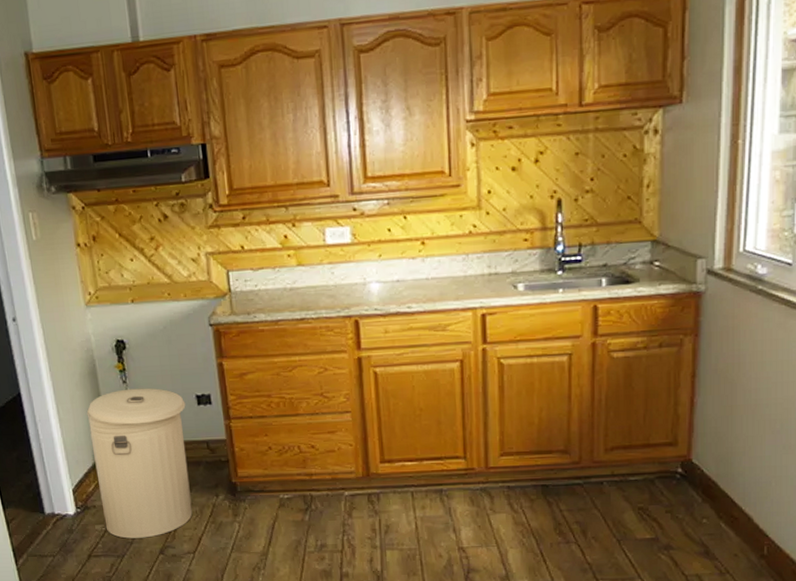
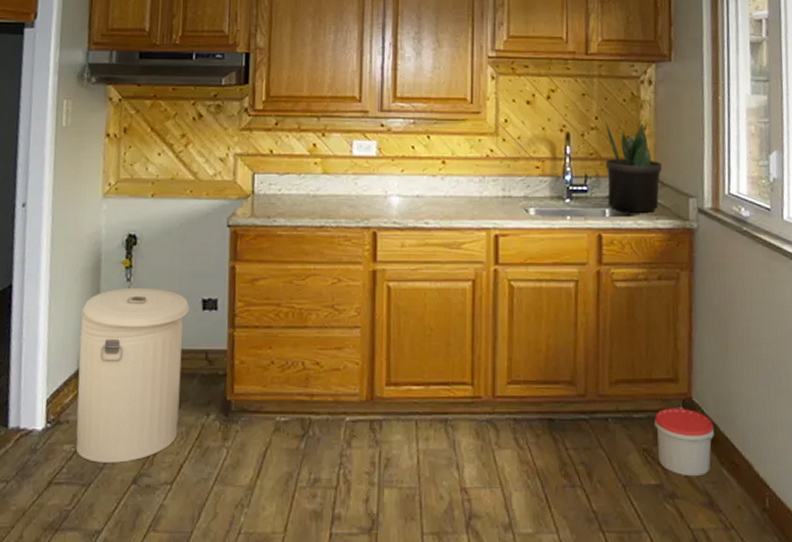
planter: none [602,180,668,281] -> present [605,121,663,213]
bucket: none [651,469,713,530] -> present [654,408,714,477]

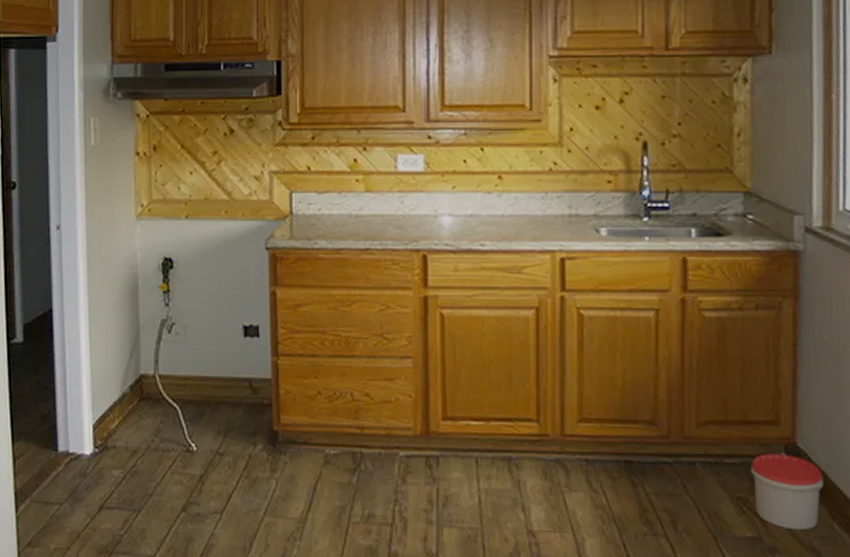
can: present [75,287,190,463] -> none [121,313,231,490]
planter: present [605,121,663,213] -> none [690,126,761,233]

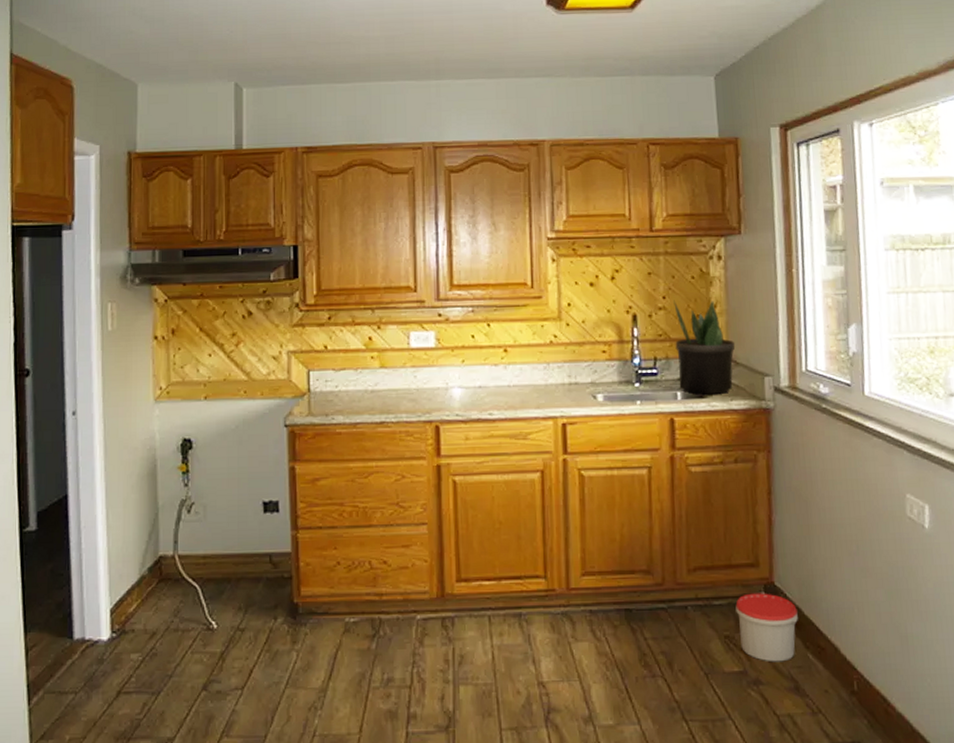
planter: none [690,126,761,233] -> present [674,300,736,395]

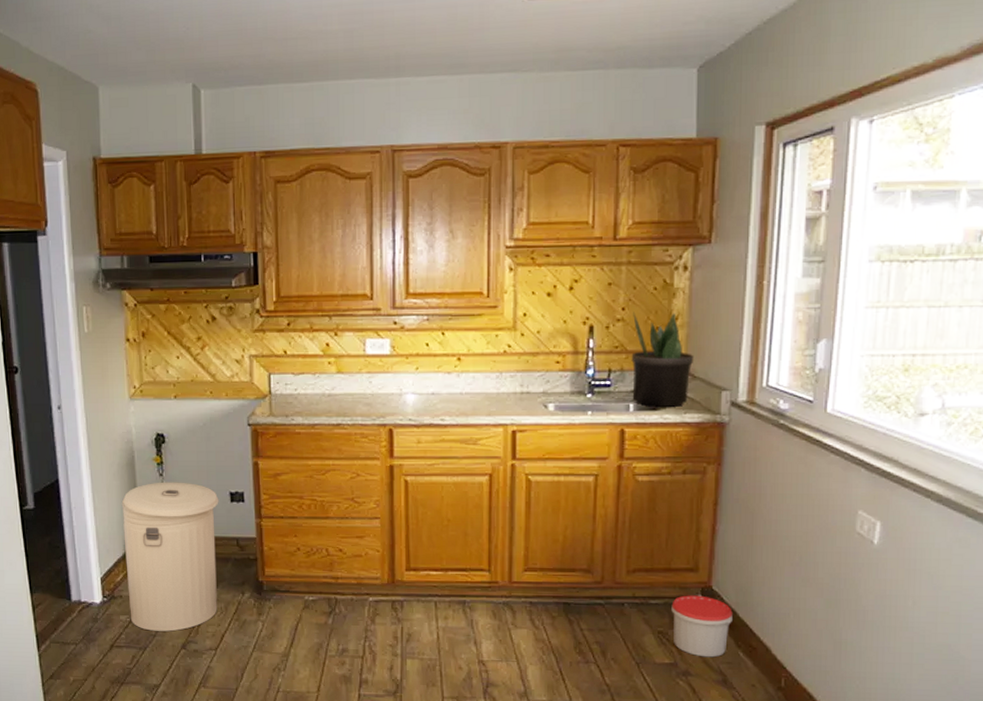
can: none [139,492,251,671] -> present [121,482,219,632]

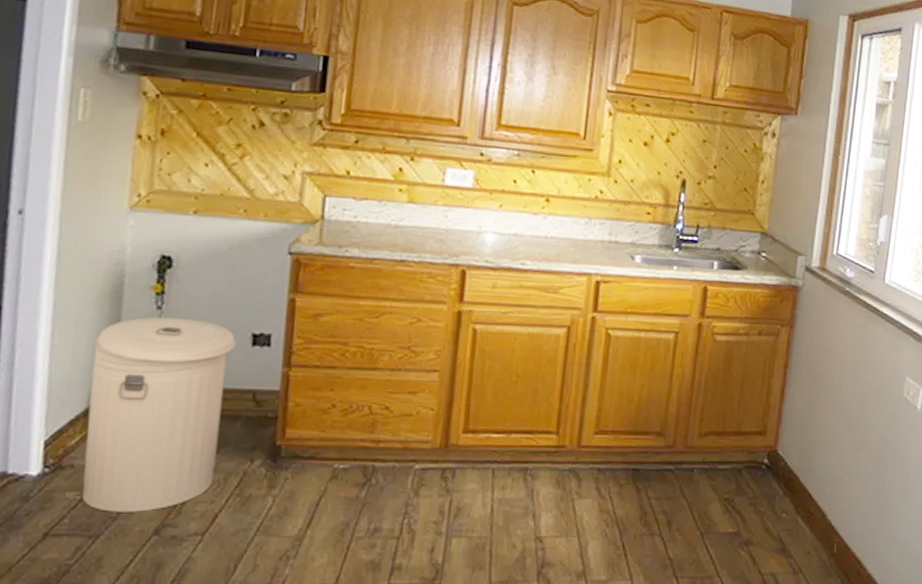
planter: present [631,311,694,407] -> none [717,170,776,268]
bucket: present [671,595,733,658] -> none [738,460,795,525]

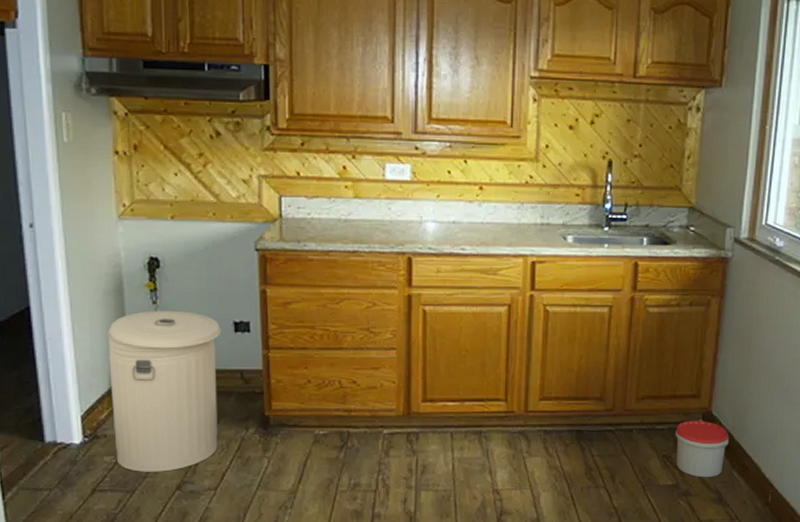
bucket: none [738,460,795,525] -> present [675,420,729,478]

